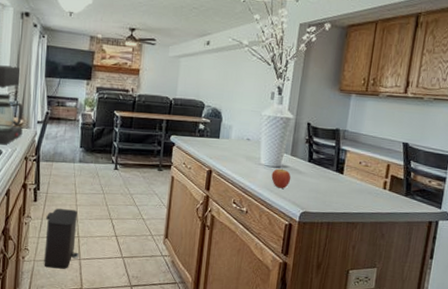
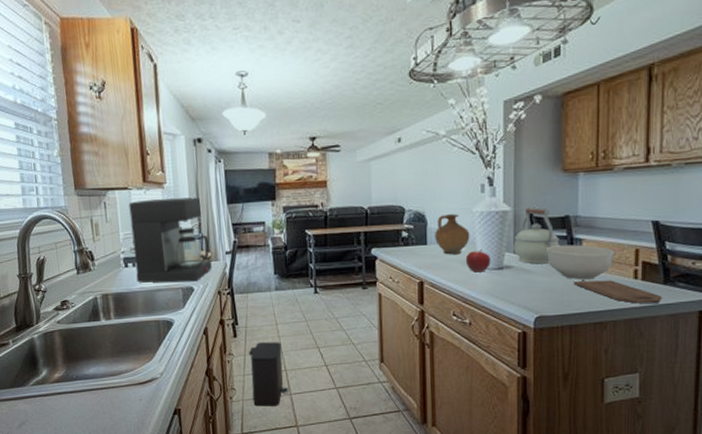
ceramic jug: none [227,114,257,151] -> present [435,214,470,255]
fruit: none [249,148,271,168] -> present [465,249,491,273]
fruit: present [271,168,291,189] -> none [494,270,518,293]
kettle: none [291,117,330,168] -> present [513,207,560,264]
bowl: none [317,153,371,185] -> present [547,244,615,280]
cutting board: none [335,185,403,211] -> present [573,280,662,304]

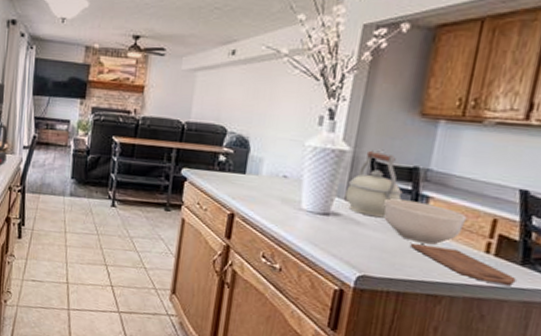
pedal bin: present [248,342,290,407] -> none [28,248,68,319]
ceramic jug: present [435,214,470,255] -> none [255,143,298,191]
fruit: present [465,249,491,273] -> none [286,189,317,215]

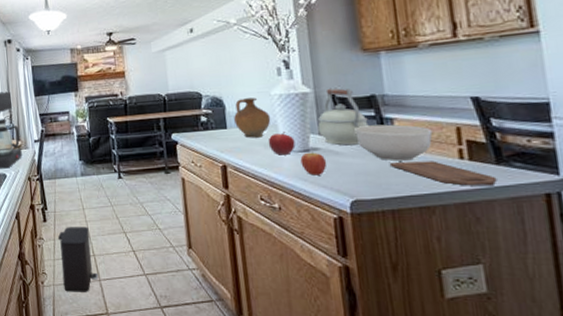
pedal bin: none [28,248,68,319] -> present [57,226,99,292]
ceramic jug: none [255,143,298,191] -> present [234,97,271,138]
fruit: none [286,189,317,215] -> present [268,132,296,155]
fruit: none [316,216,345,243] -> present [300,152,327,176]

